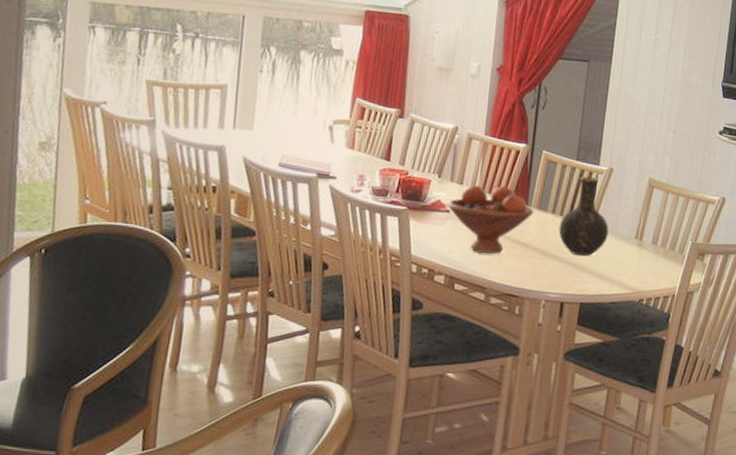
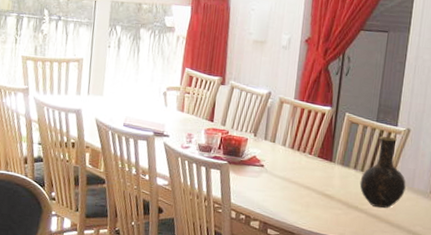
fruit bowl: present [447,185,534,254] -> none [262,143,338,204]

